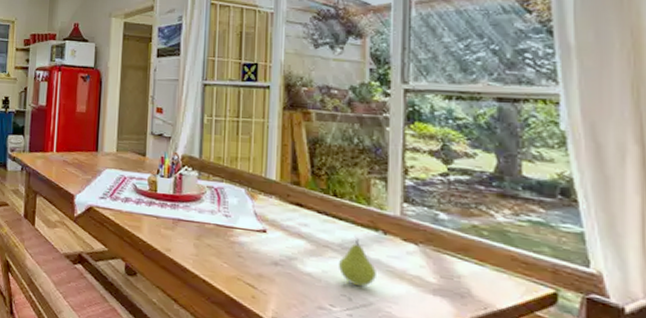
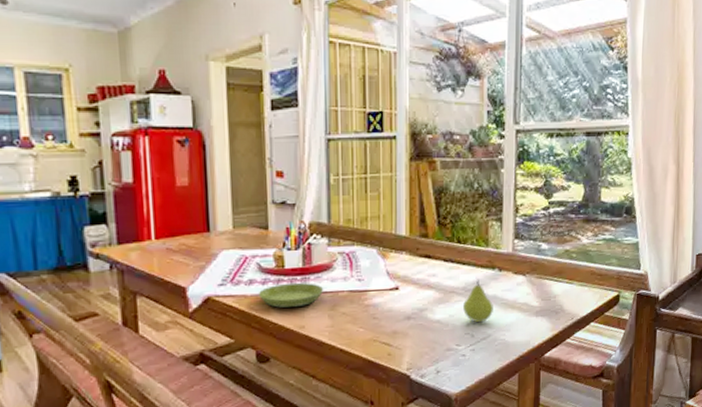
saucer: none [132,206,192,231] -> present [258,282,324,308]

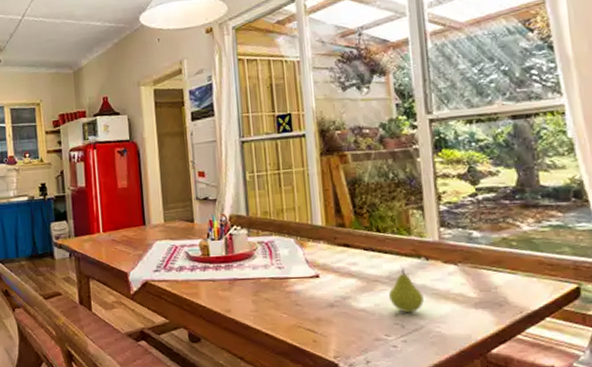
saucer: present [258,282,324,308] -> none [187,269,247,292]

